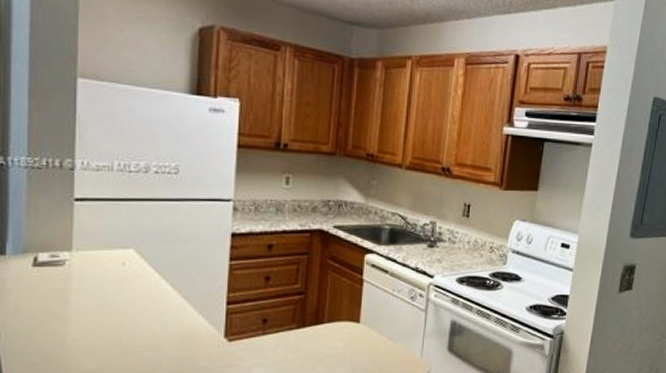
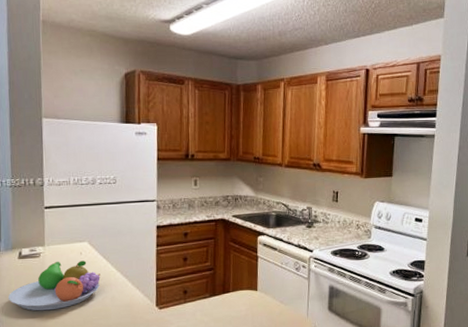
fruit bowl: none [16,272,150,338] -> present [8,261,101,311]

